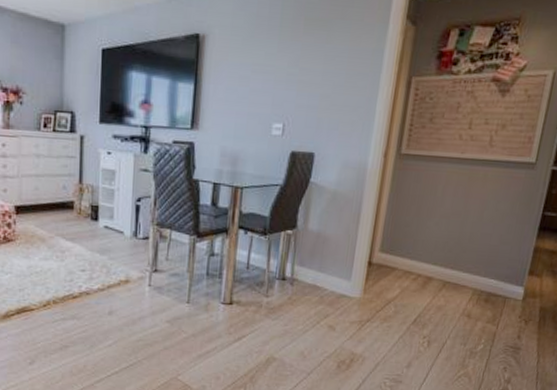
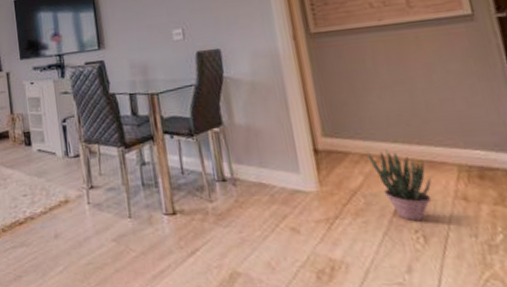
potted plant: none [409,270,451,330] -> present [367,149,432,222]

